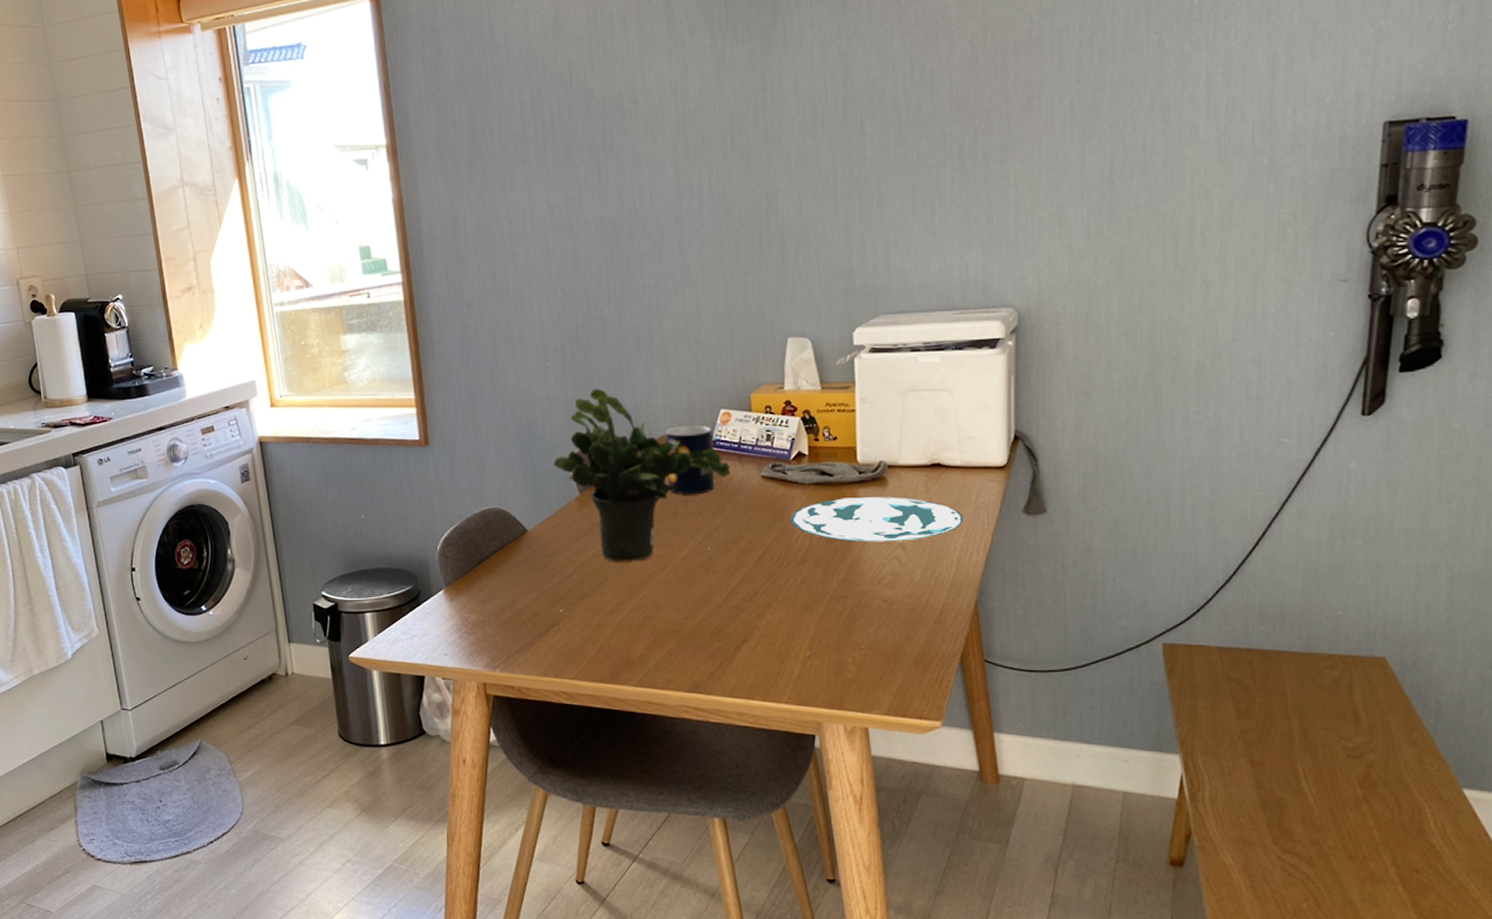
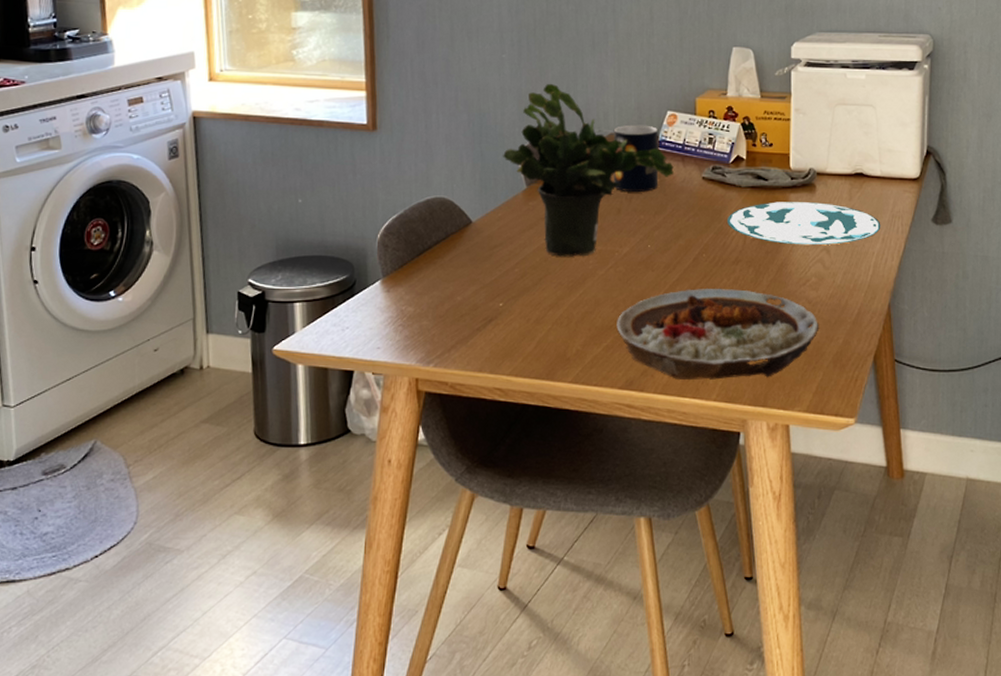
plate: none [679,589,898,682] -> present [616,288,820,380]

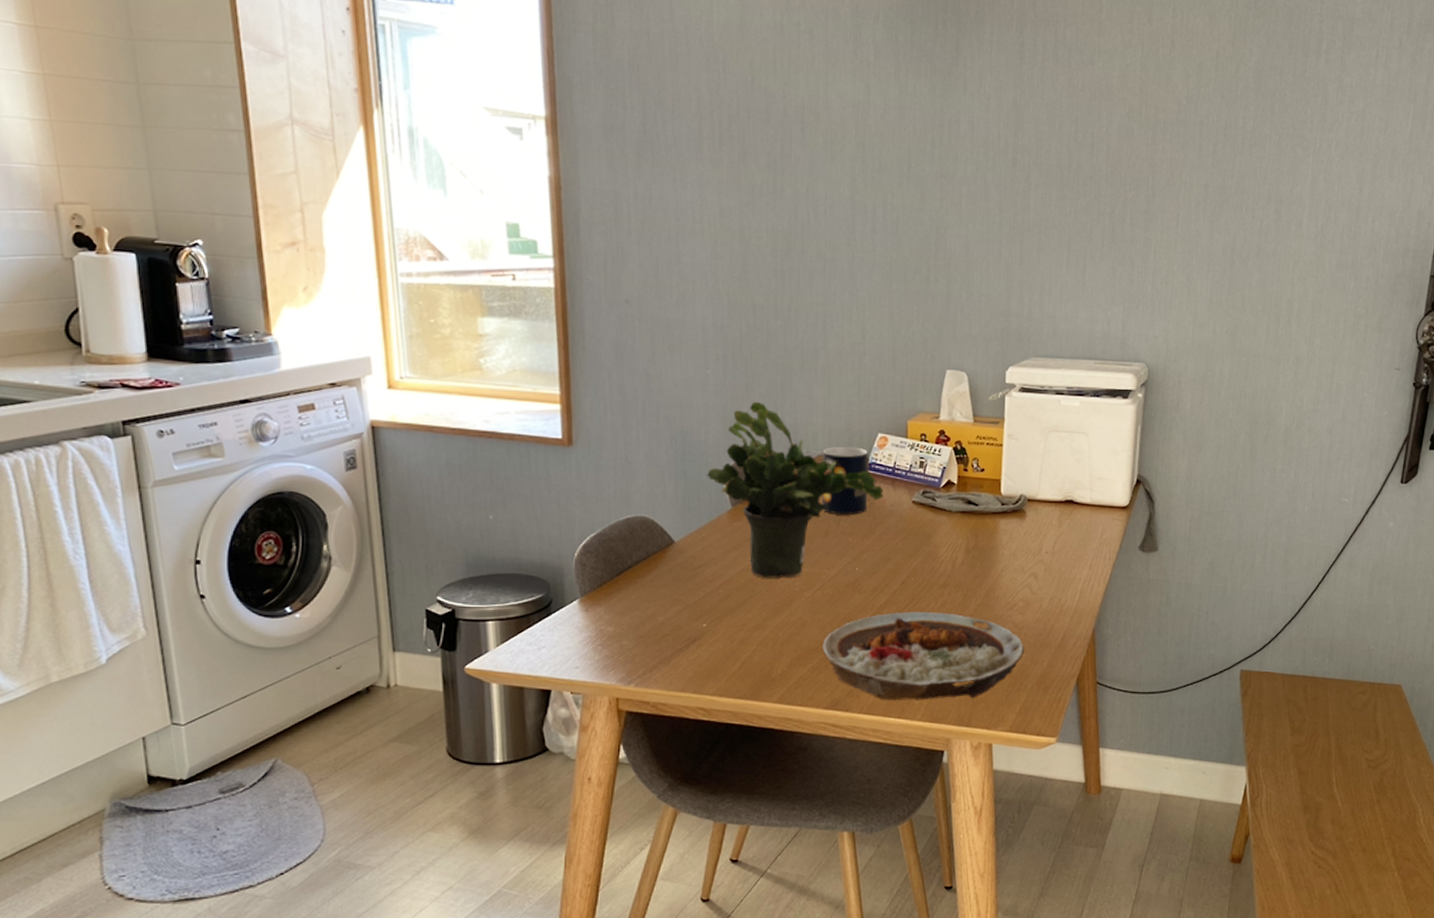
plate: present [727,202,881,246] -> none [937,527,1089,571]

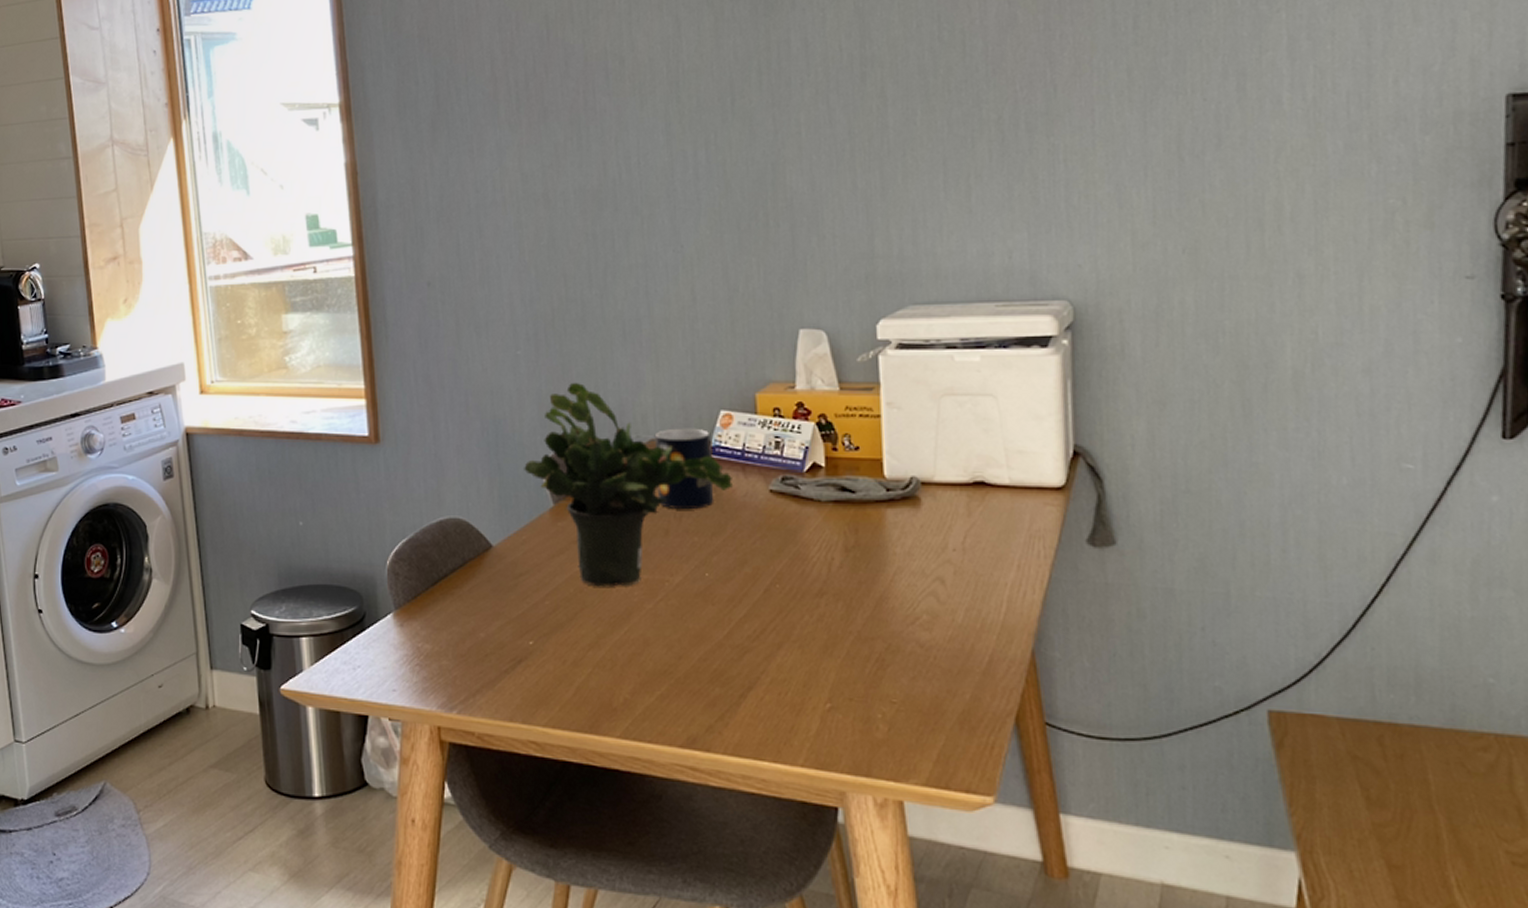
plate: present [823,611,1025,700] -> none [671,626,937,740]

